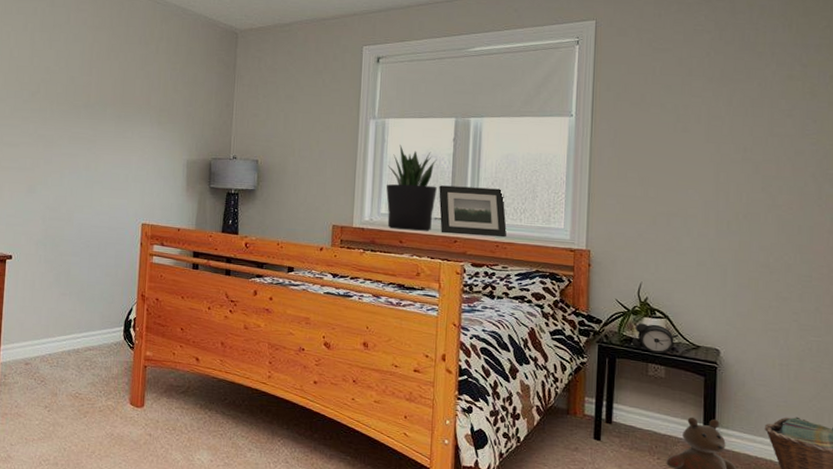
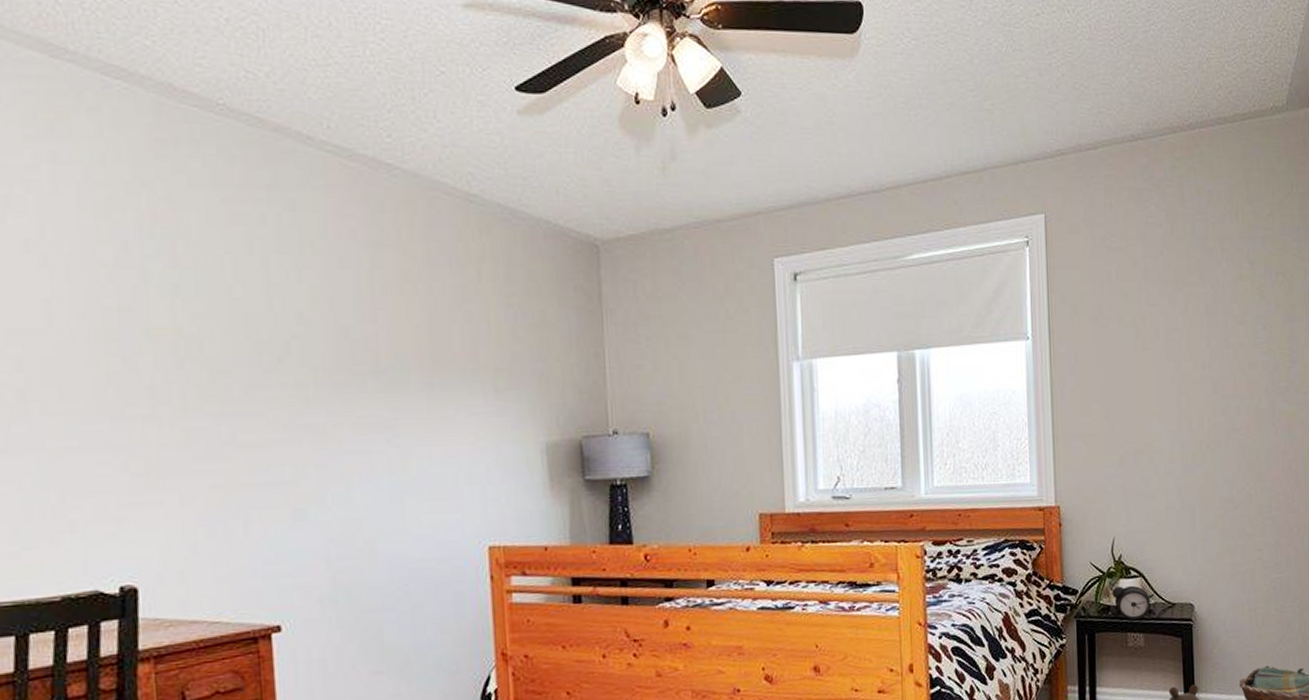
planter: present [386,144,437,232] -> none [821,393,884,509]
picture frame: present [439,185,507,238] -> none [886,440,969,507]

